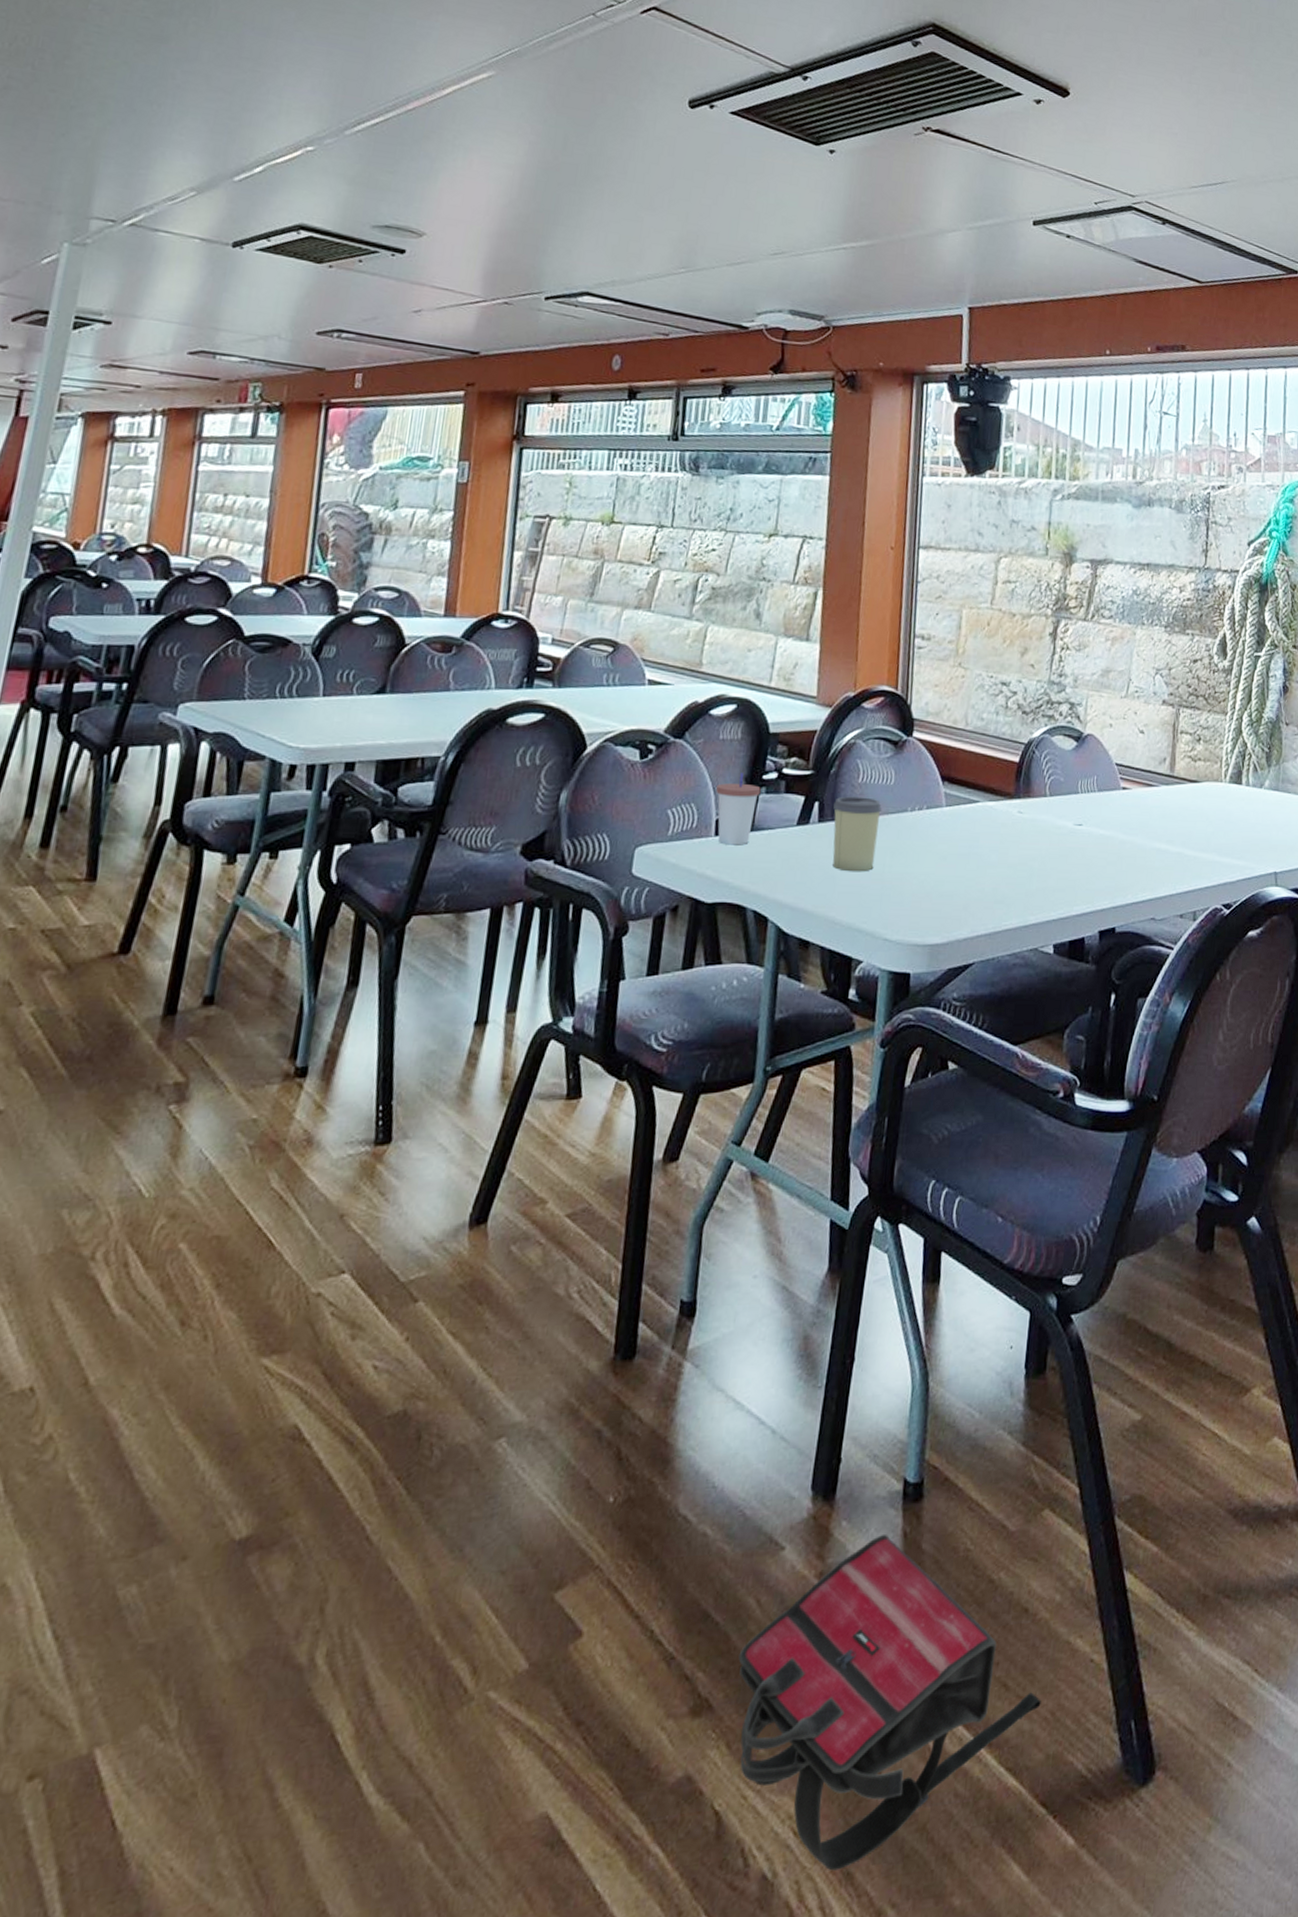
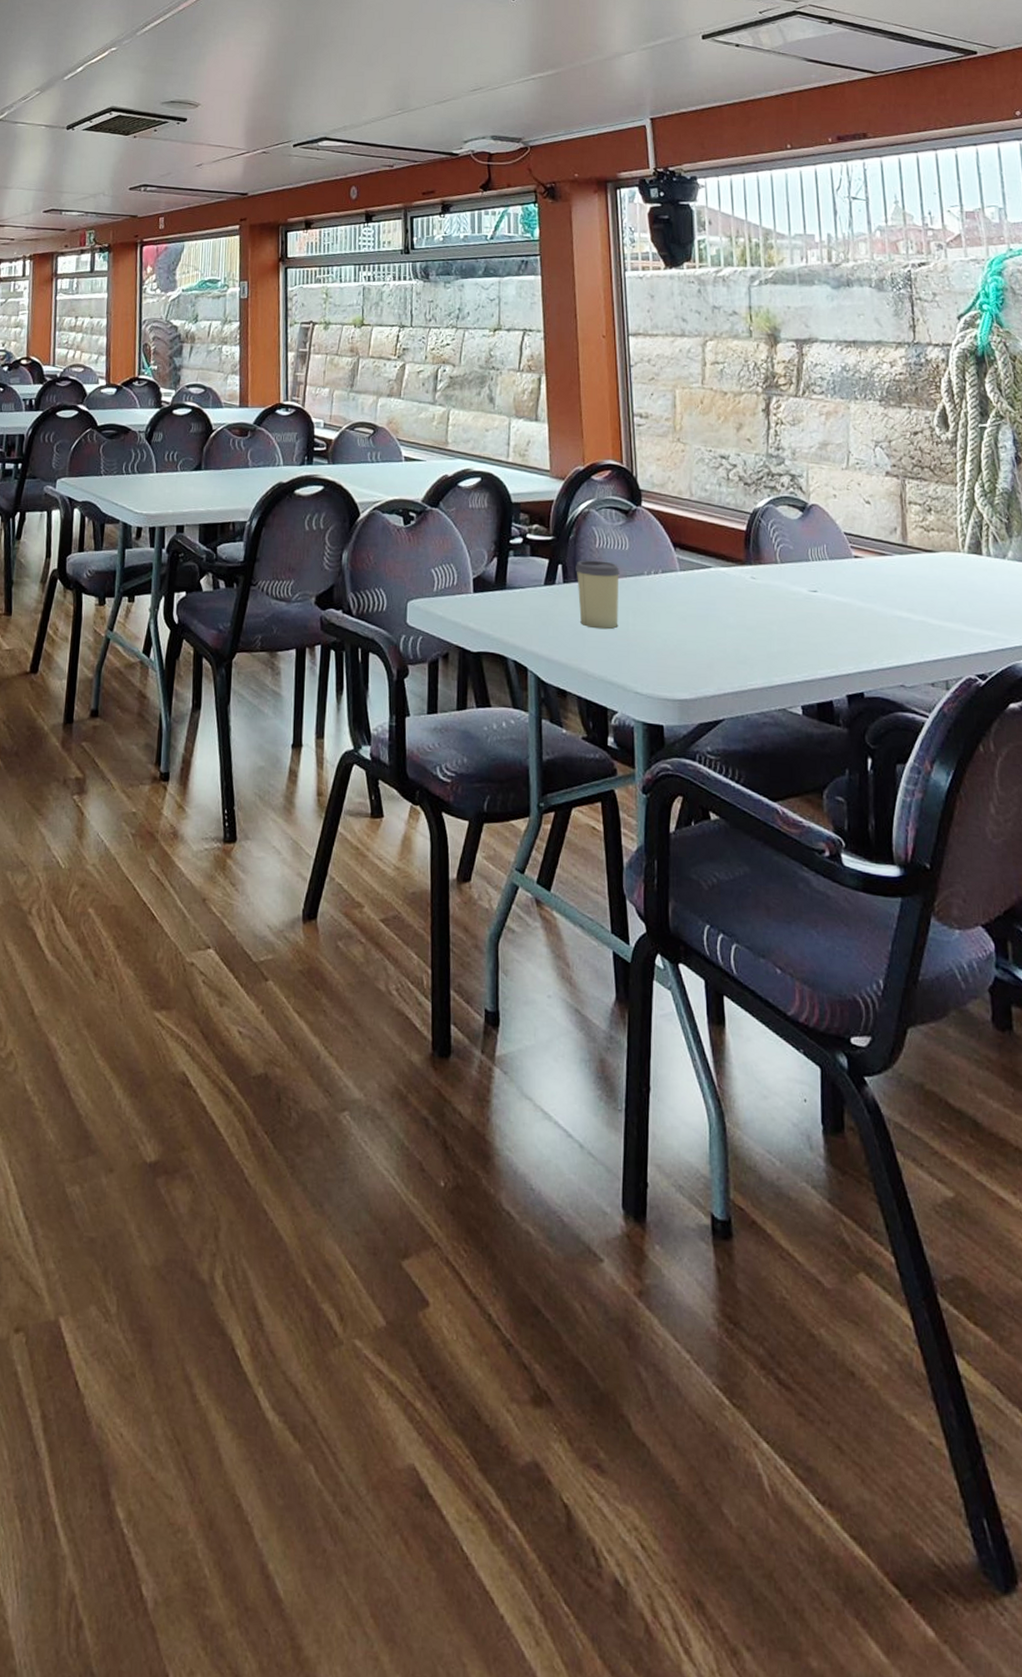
cup: present [716,773,761,846] -> none [471,538,509,602]
backpack: present [738,1535,1041,1871] -> none [571,1266,880,1596]

